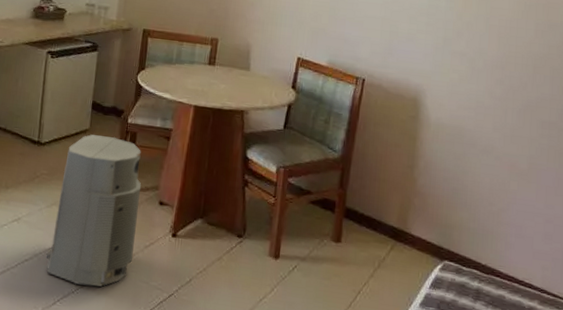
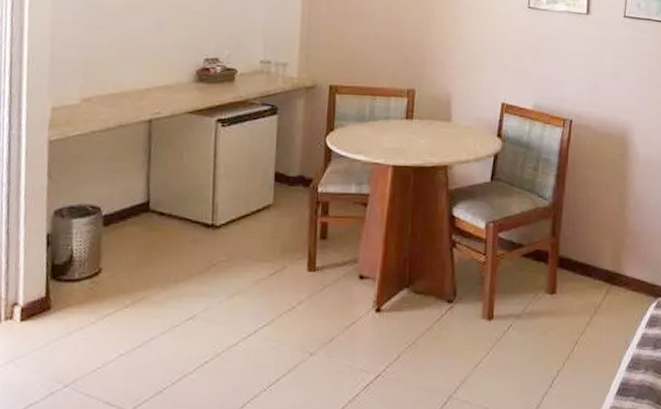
air purifier: present [46,134,142,287] -> none [230,210,338,380]

